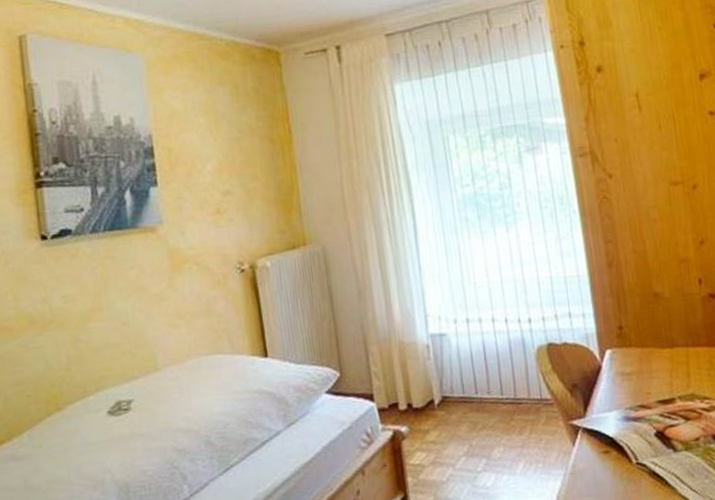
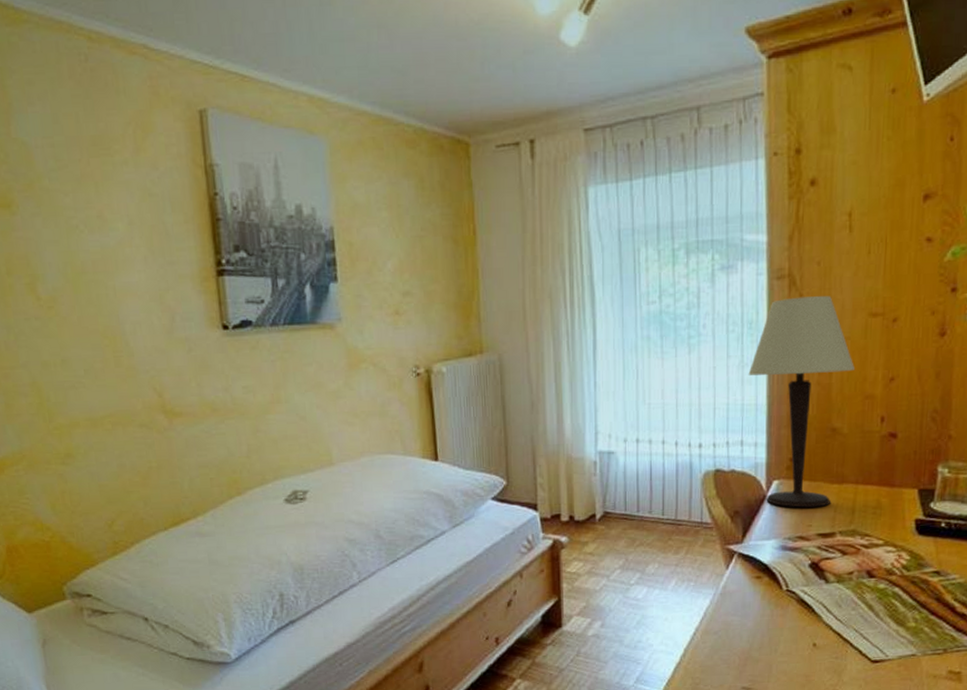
table lamp: none [566,169,665,376] -> present [748,296,854,508]

